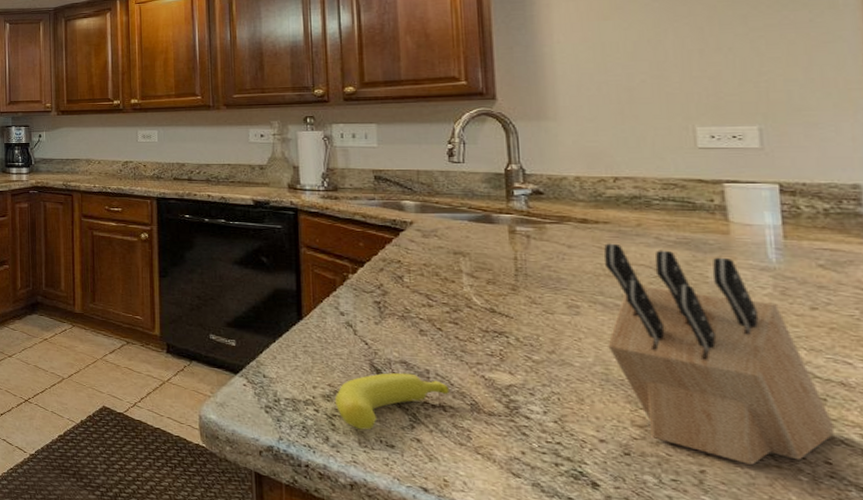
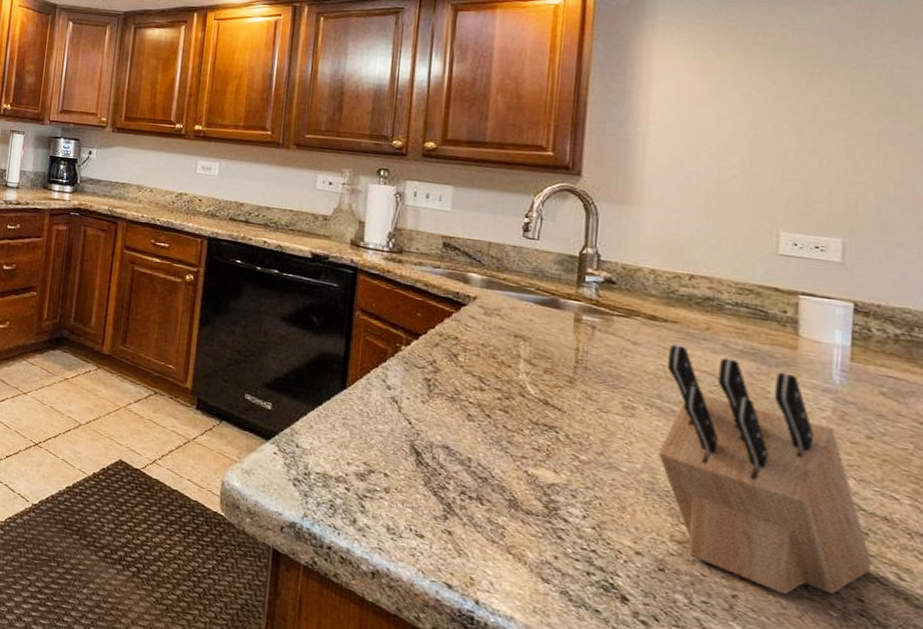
banana: present [334,372,449,430] -> none [367,456,489,516]

